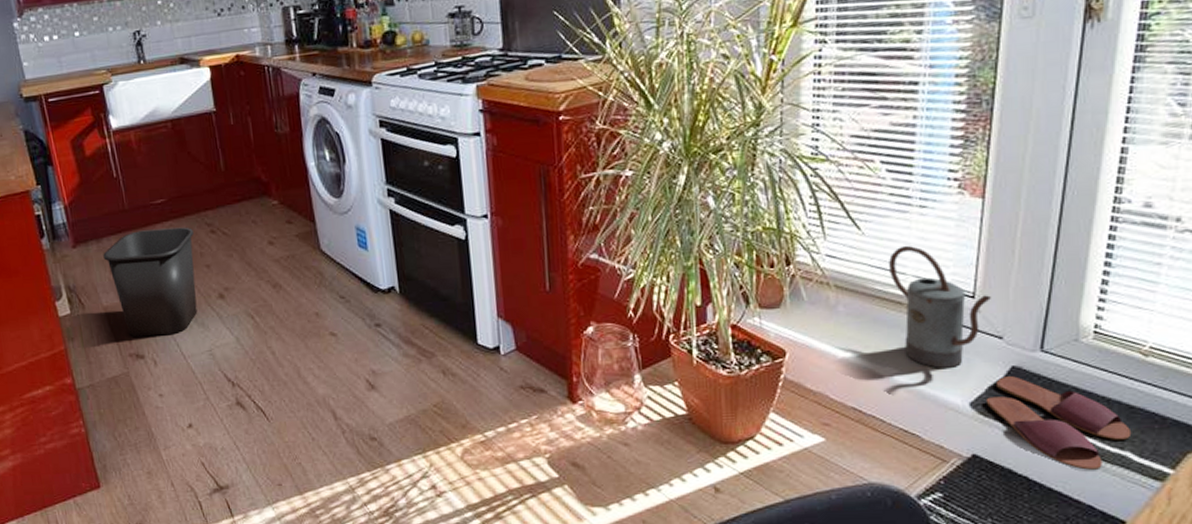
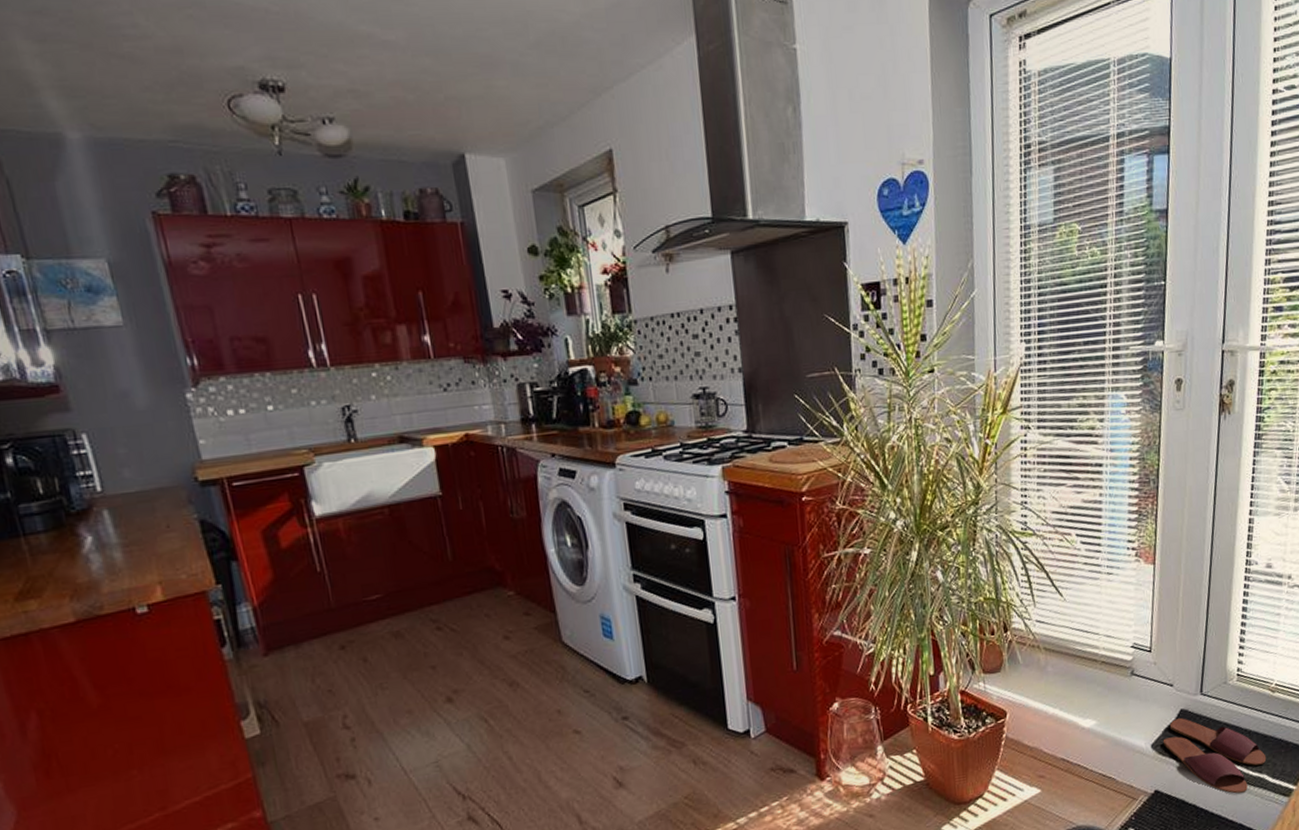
waste bin: present [103,227,198,337] -> none [303,624,421,755]
watering can: present [889,245,992,368] -> none [1086,608,1164,717]

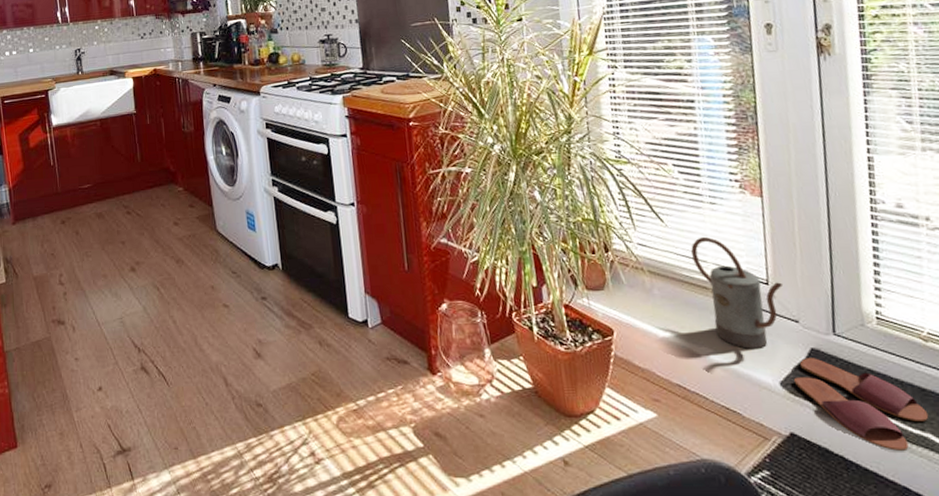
watering can: none [1086,608,1164,717] -> present [691,236,784,349]

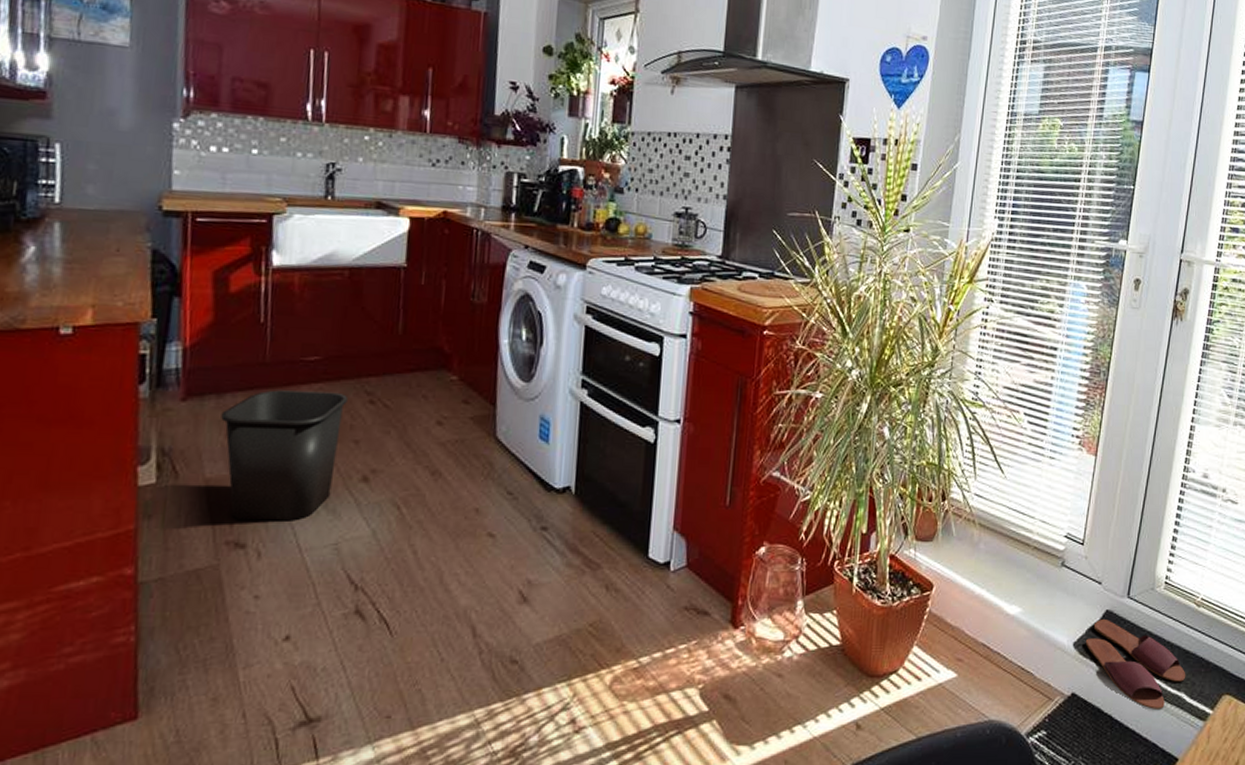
waste bin: none [37,208,113,305] -> present [221,390,347,521]
watering can: present [691,236,784,349] -> none [1022,491,1096,609]

